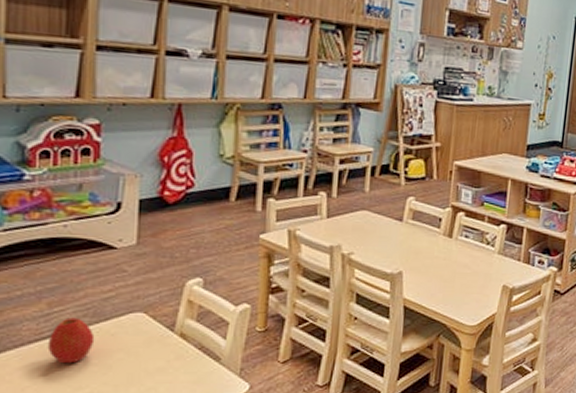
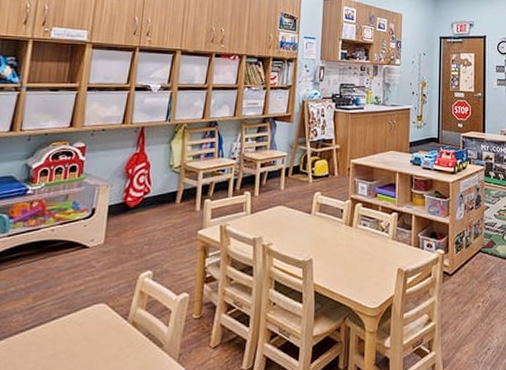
apple: present [47,317,95,364] -> none [29,309,66,352]

